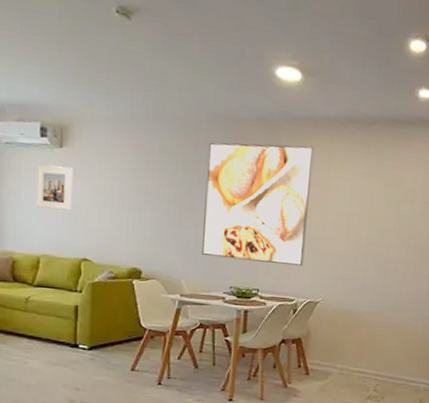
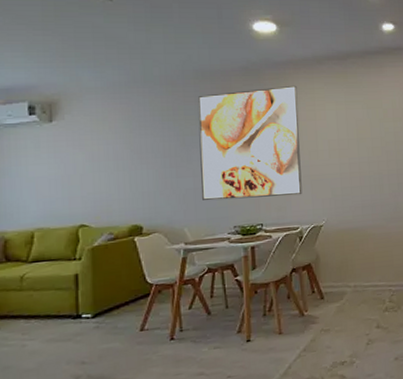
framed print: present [36,165,73,211] -> none [27,139,65,183]

